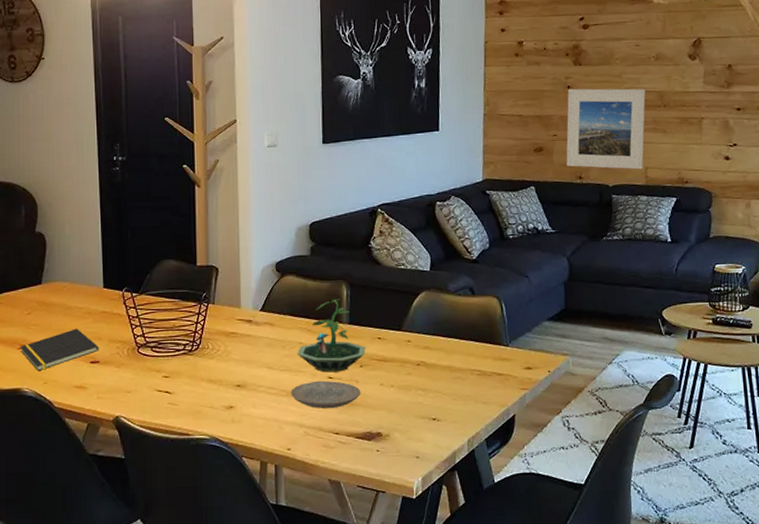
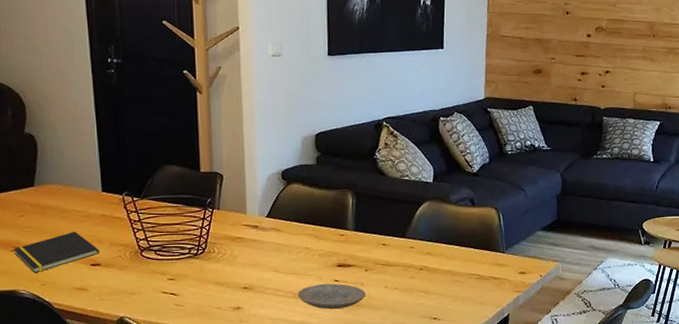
terrarium: present [297,299,366,373] -> none [304,207,371,276]
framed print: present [566,88,646,170] -> none [563,15,637,94]

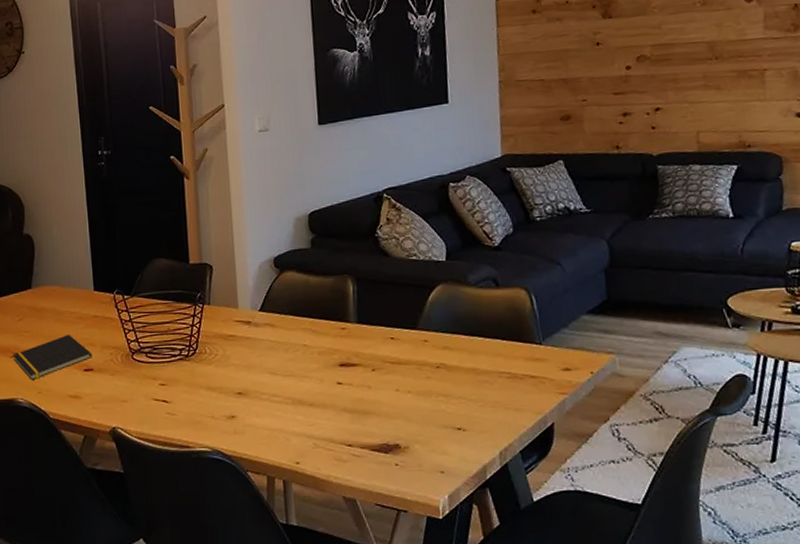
plate: present [298,283,366,310] -> none [296,386,375,418]

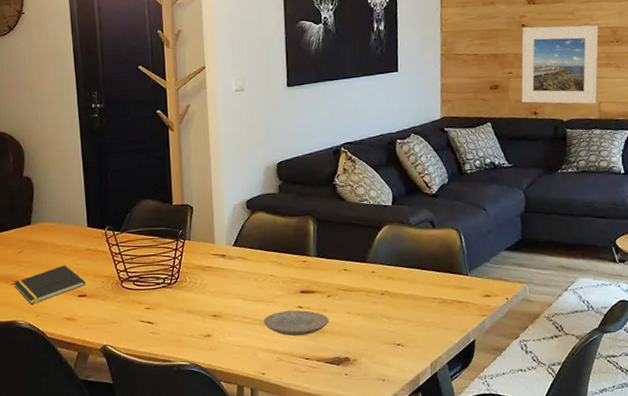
plate: none [296,386,375,418] -> present [264,309,329,337]
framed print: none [596,39,694,136] -> present [521,25,599,104]

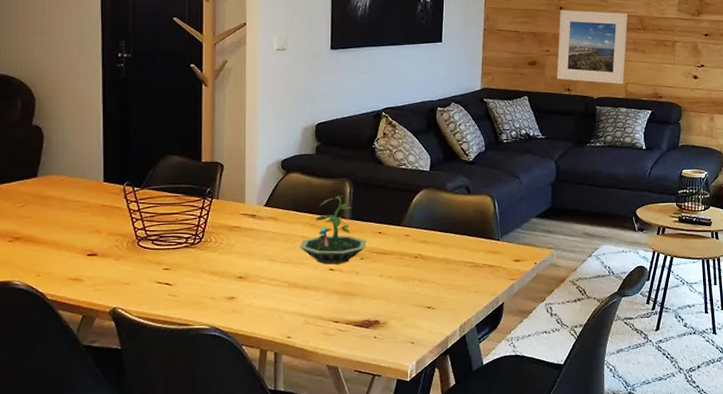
notepad: present [13,265,86,305] -> none [11,222,97,264]
plate: present [264,309,329,337] -> none [292,272,361,299]
terrarium: none [268,234,333,303] -> present [300,196,366,265]

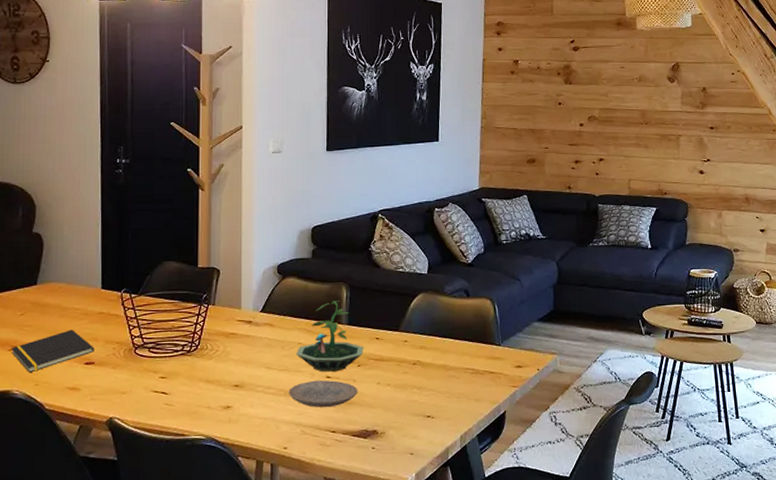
notepad: none [11,222,97,264] -> present [11,329,95,373]
plate: none [292,272,361,299] -> present [289,380,358,408]
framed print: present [557,10,628,85] -> none [556,105,629,181]

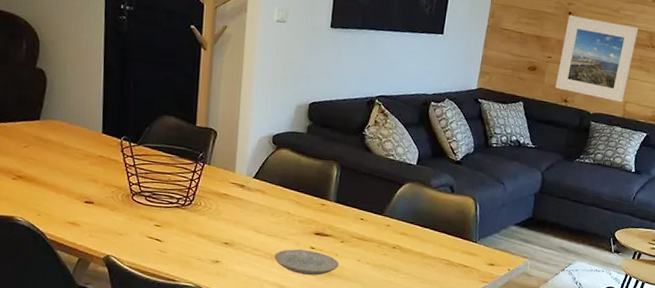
notepad: present [11,329,95,373] -> none [15,168,94,203]
terrarium: present [296,300,364,372] -> none [284,177,348,244]
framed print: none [556,105,629,181] -> present [555,15,638,103]

